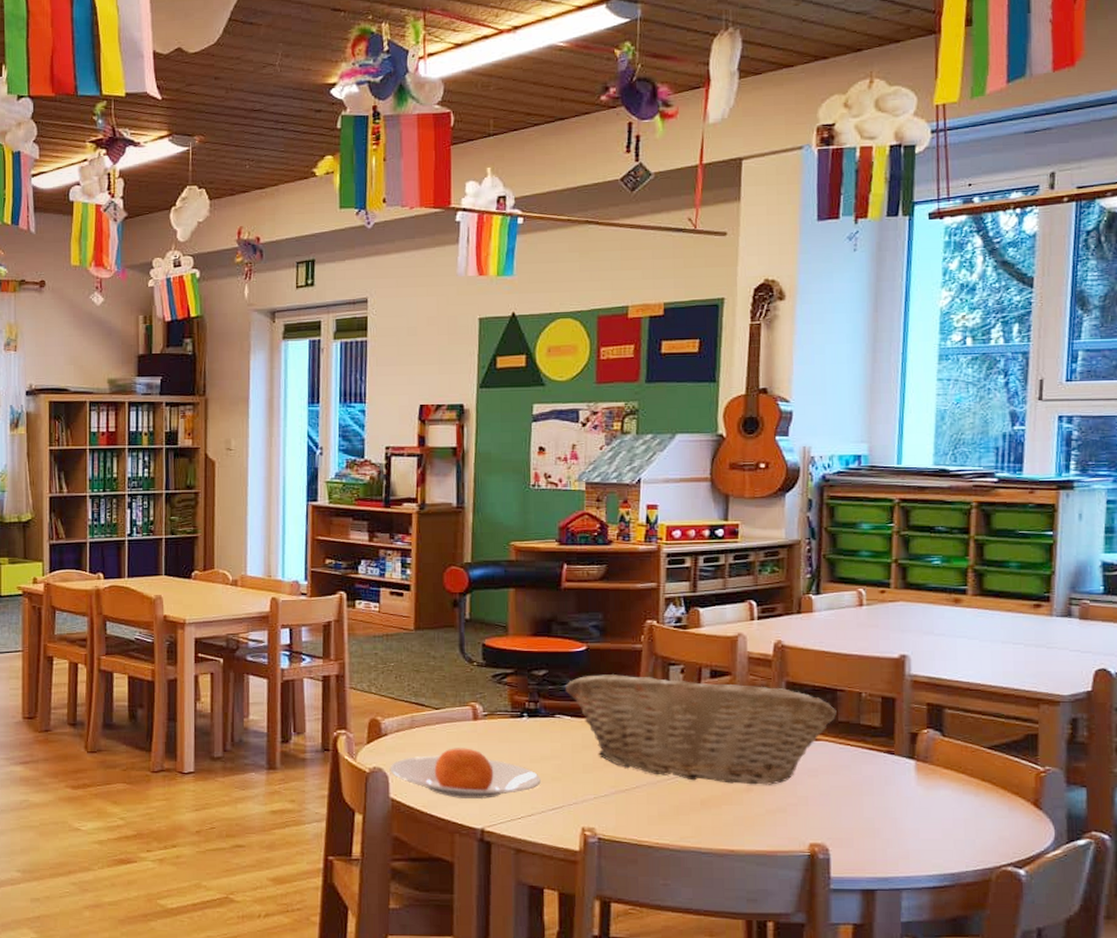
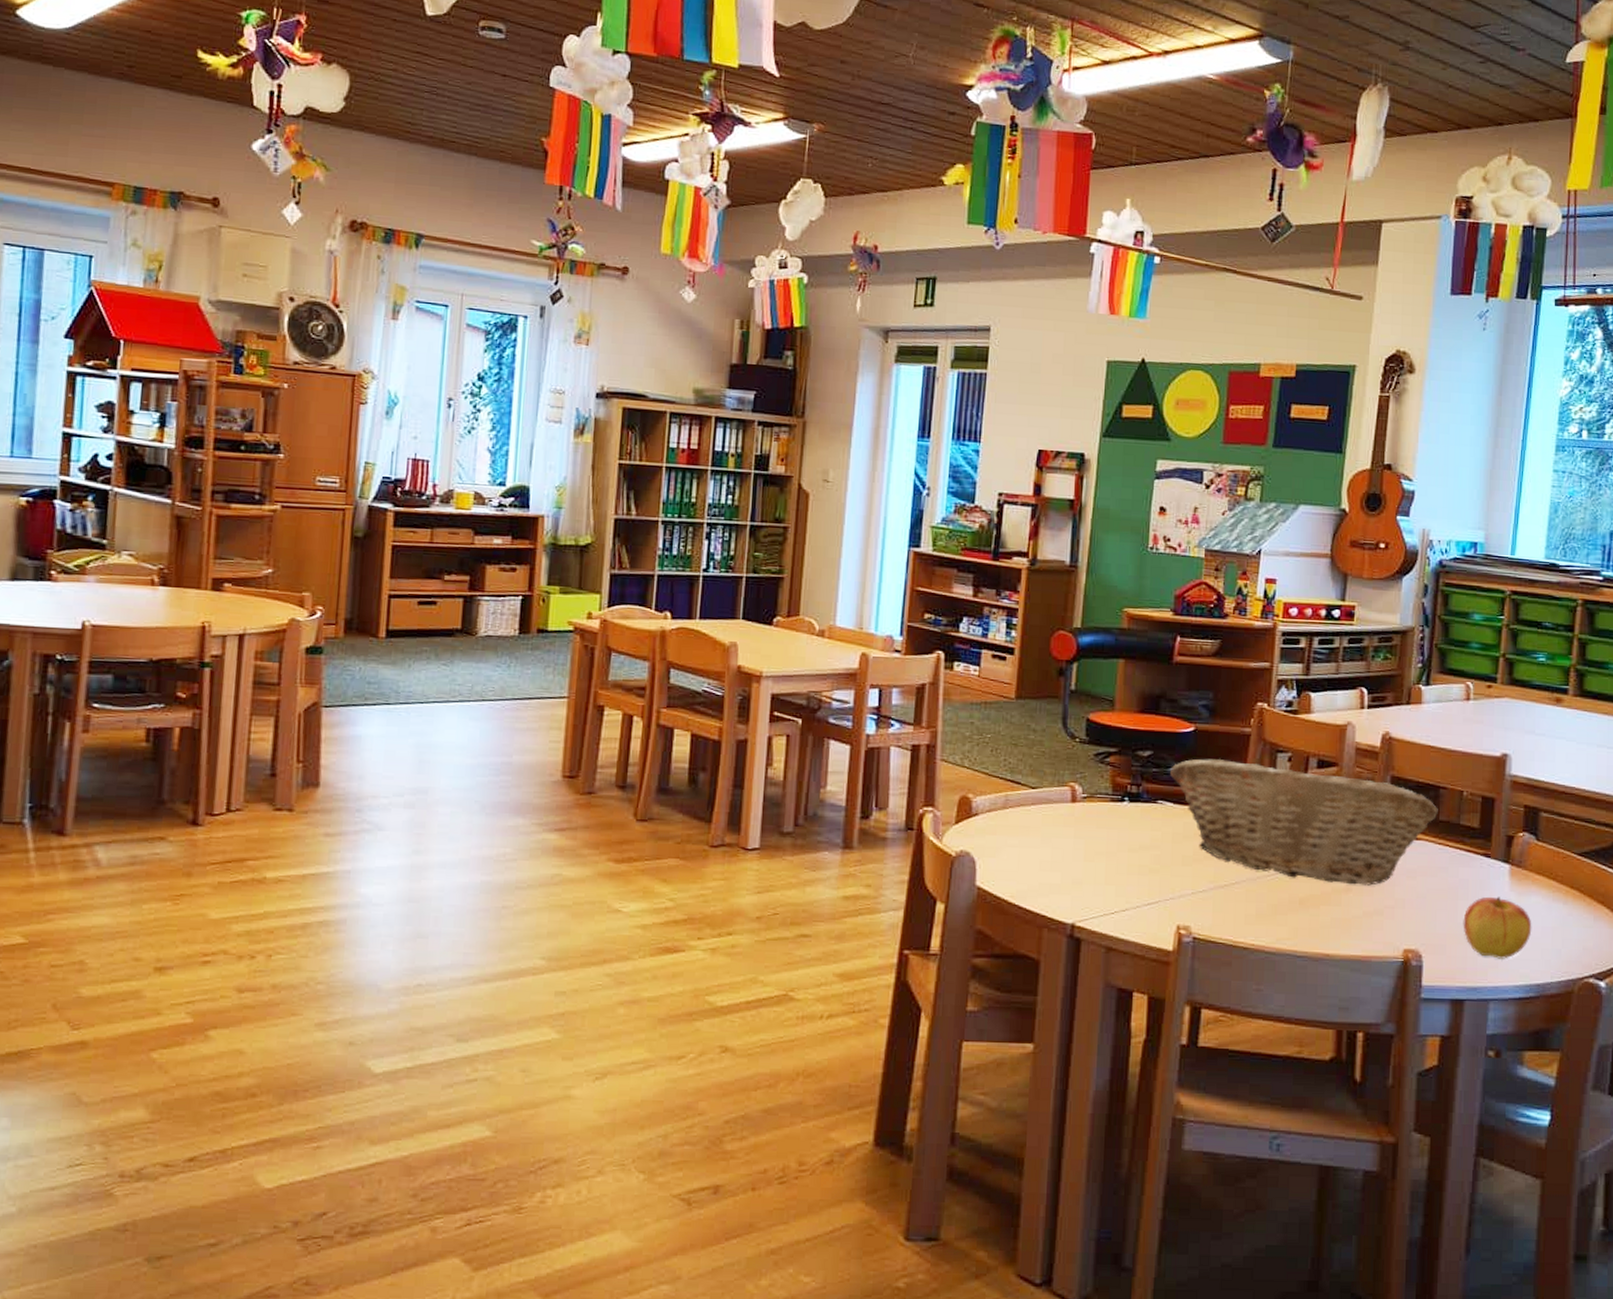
plate: present [389,748,541,800] -> none [978,832,1138,891]
apple: none [869,791,943,850] -> present [1463,896,1532,959]

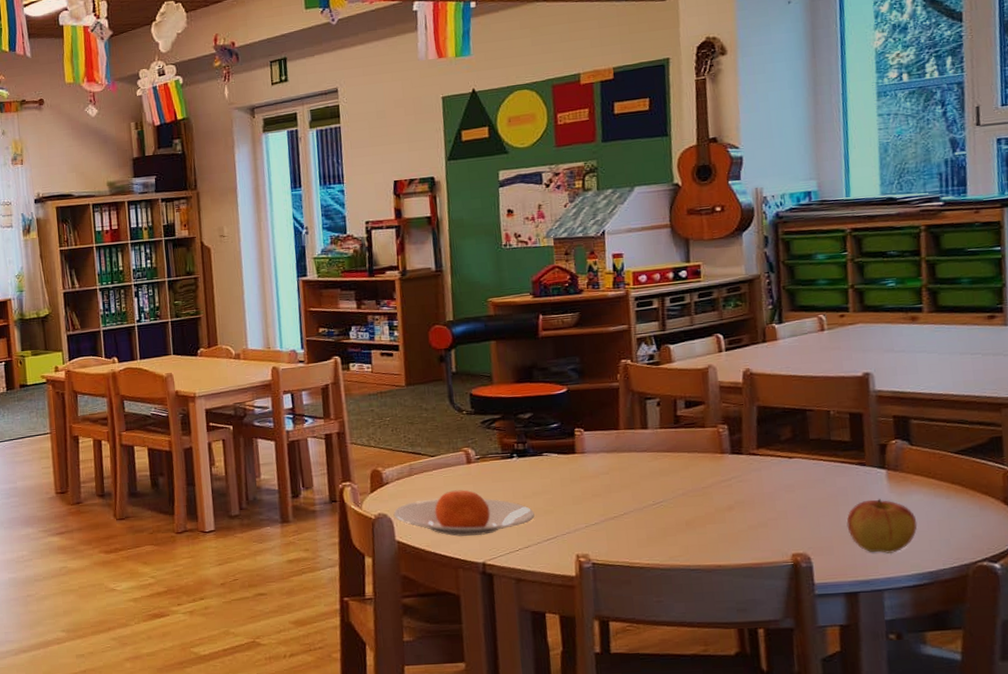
plate: none [978,832,1138,891] -> present [393,490,535,537]
fruit basket: present [1170,758,1438,886] -> none [550,407,808,504]

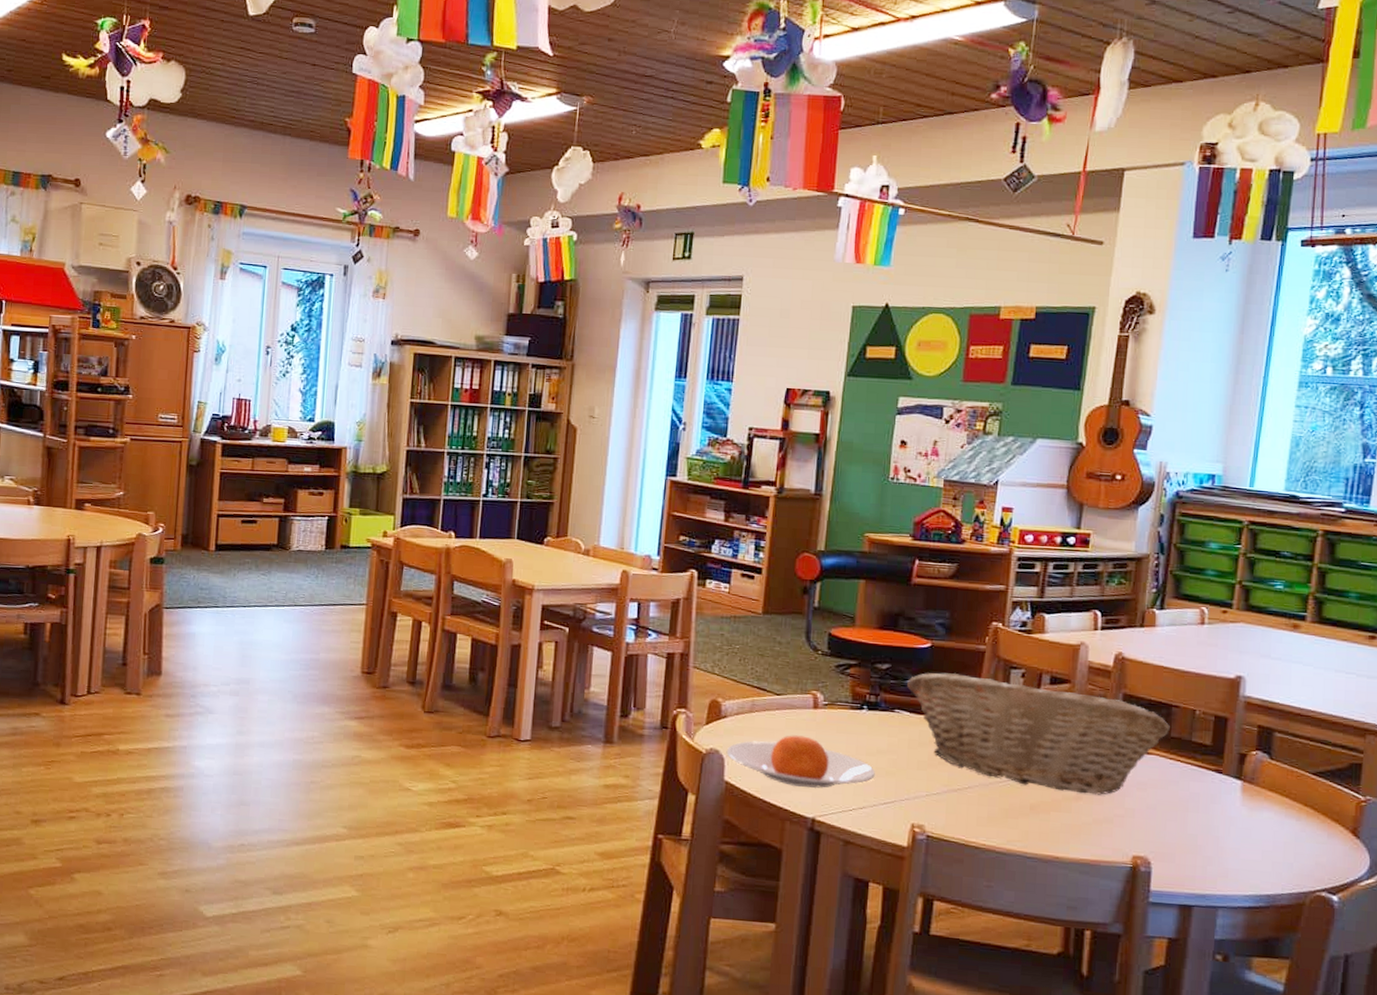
fruit basket: none [550,407,808,504] -> present [907,672,1170,795]
apple: present [846,499,918,554] -> none [1193,810,1264,870]

